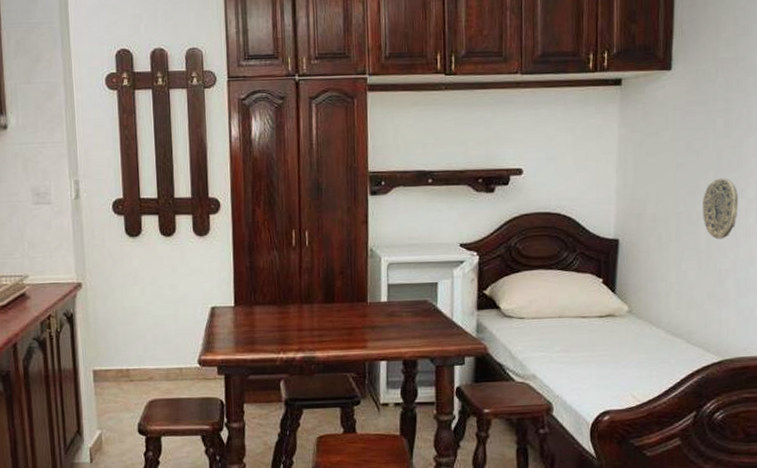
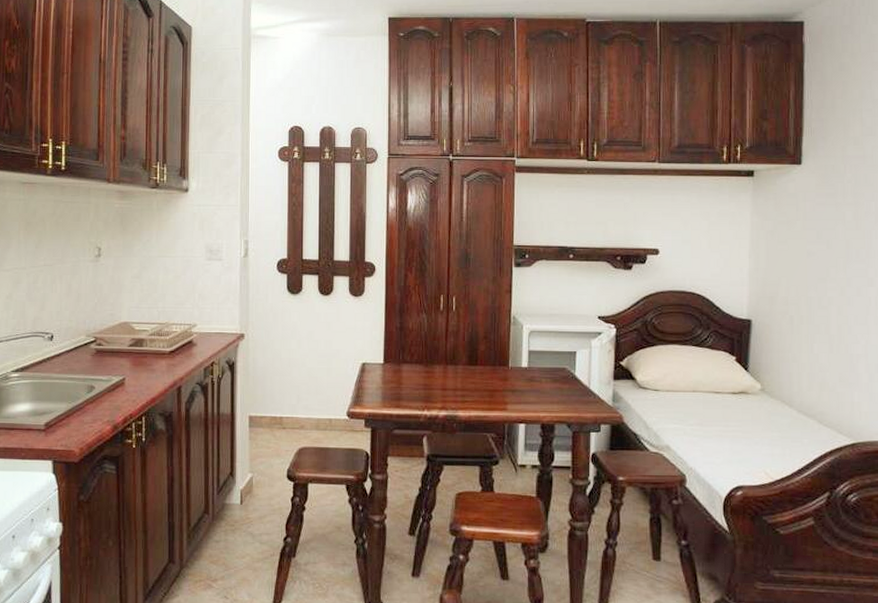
decorative plate: present [703,178,739,240] -> none [833,267,869,325]

